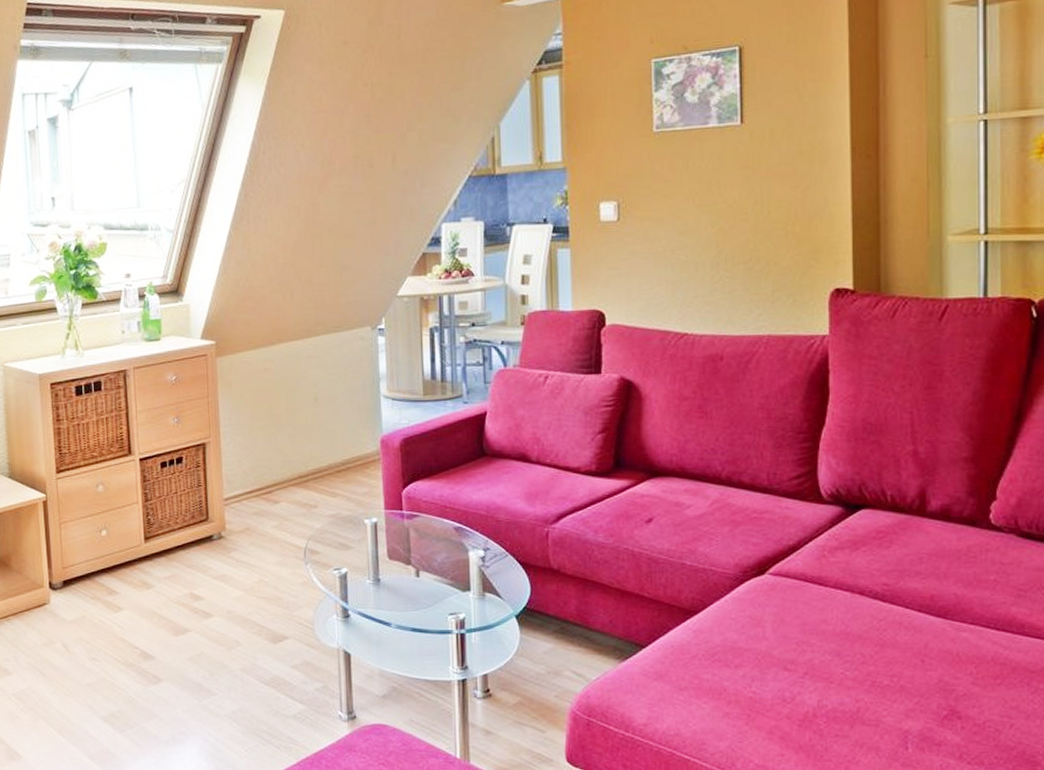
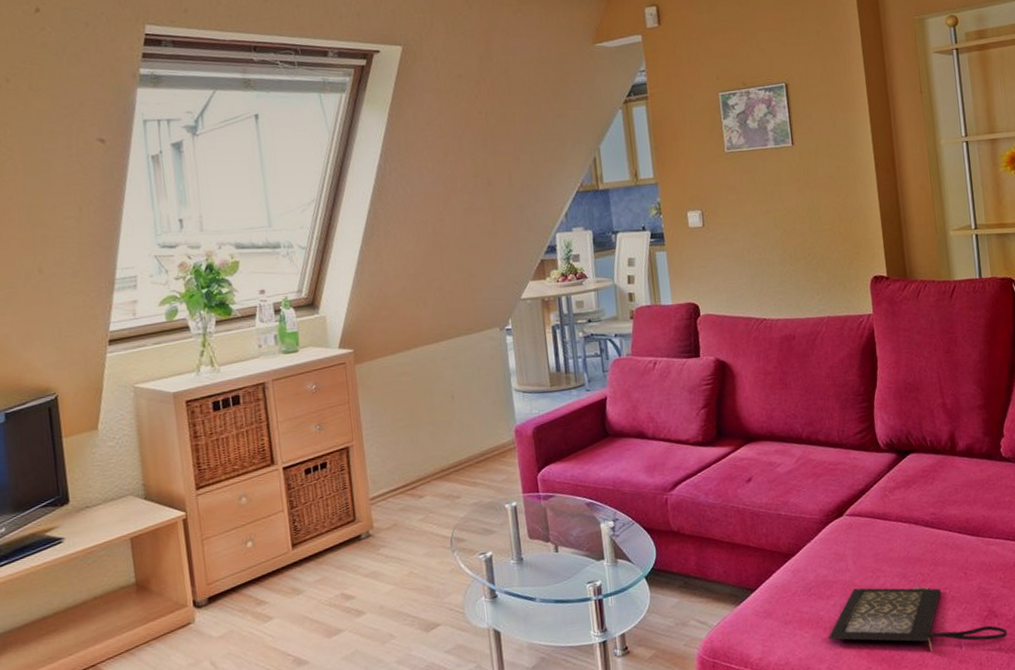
clutch bag: none [732,661,974,748] -> present [828,586,1008,652]

